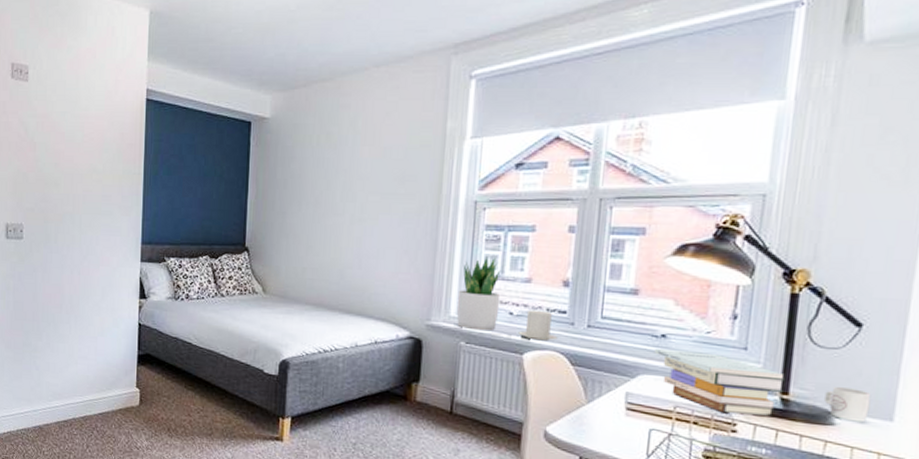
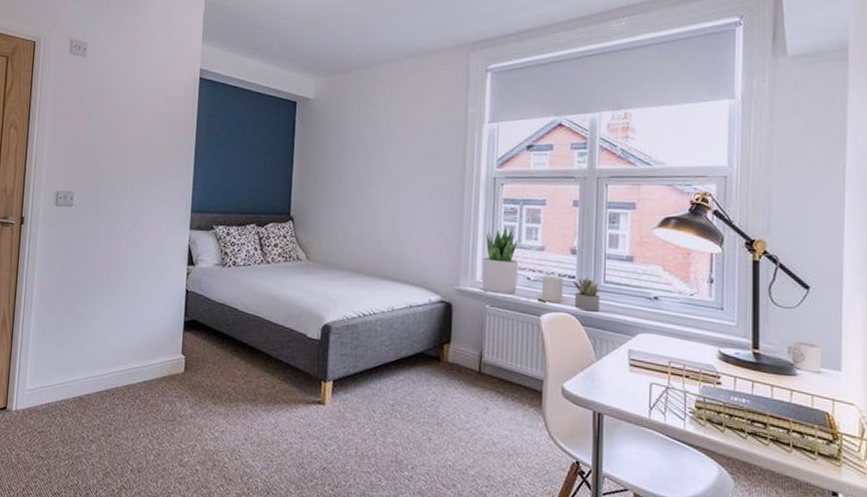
succulent plant: none [563,311,598,350] -> present [572,276,602,312]
books: present [653,349,784,418] -> none [649,310,754,370]

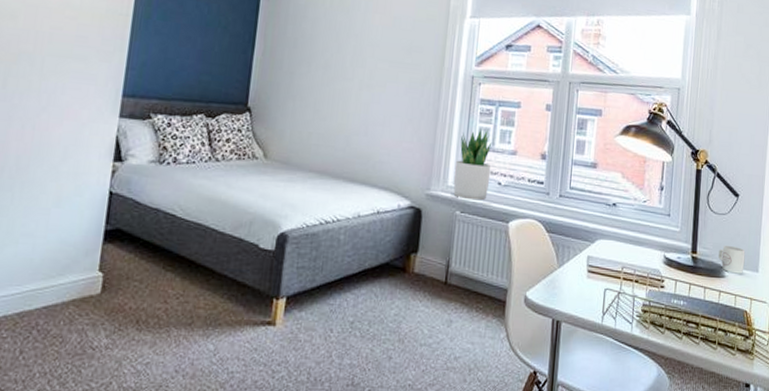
candle: present [535,275,569,304] -> none [505,180,537,210]
succulent plant: present [572,276,602,312] -> none [541,182,568,218]

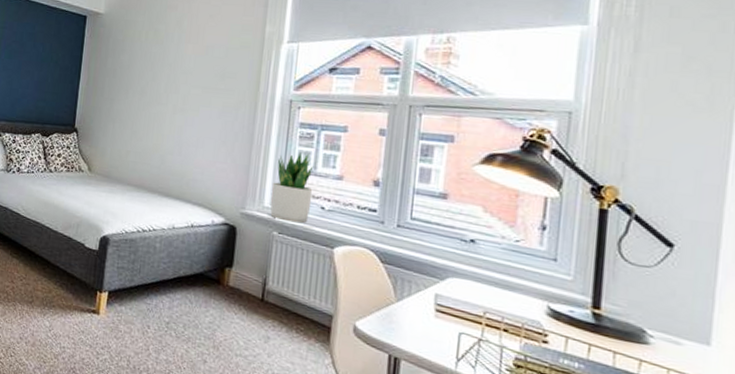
mug: present [718,245,745,274] -> none [638,304,686,344]

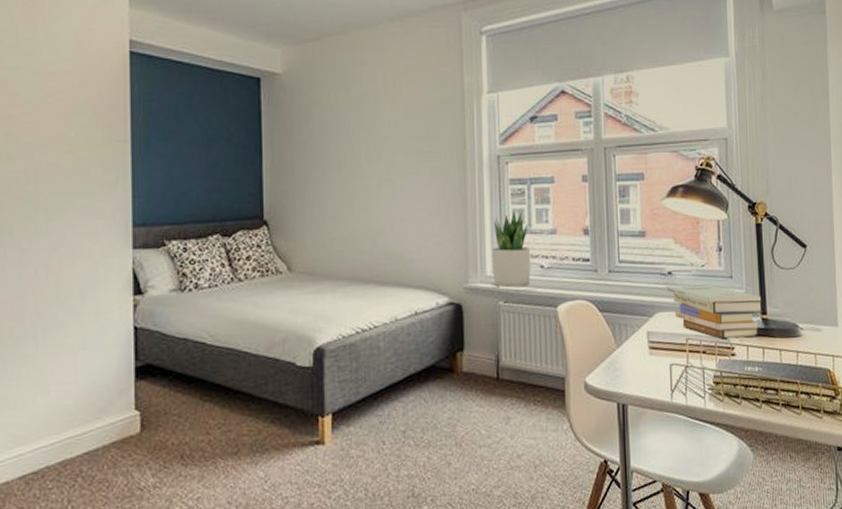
books: none [462,253,595,331] -> present [664,284,762,339]

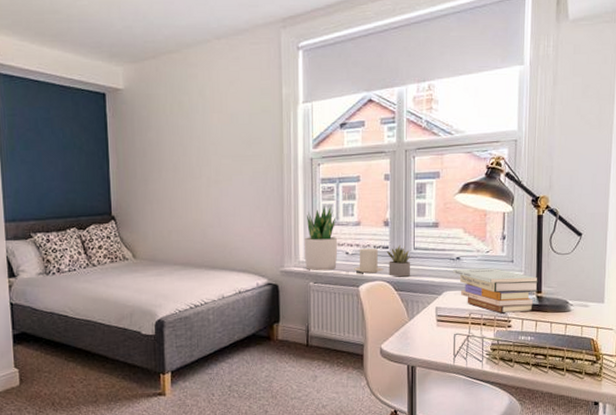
candle: none [550,260,585,292] -> present [354,248,384,274]
succulent plant: none [587,258,617,296] -> present [386,245,412,277]

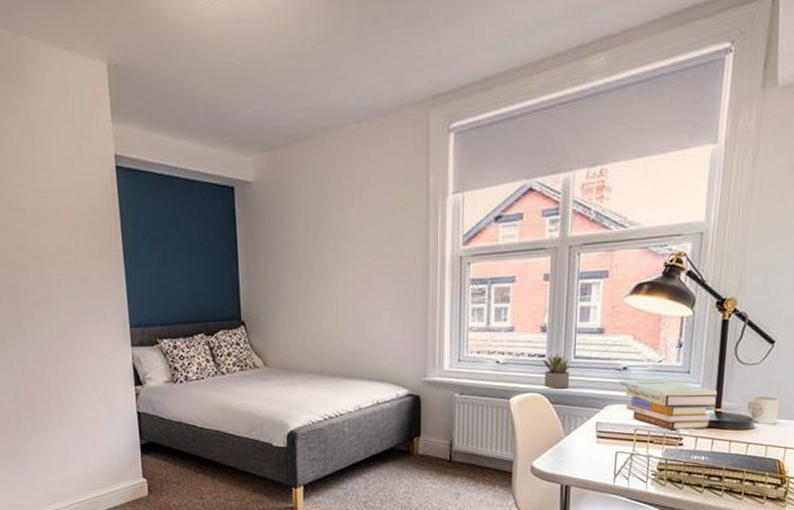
planter: present [304,206,338,271] -> none [449,310,488,382]
candle: present [354,248,384,274] -> none [505,356,539,385]
mug: none [563,281,590,307] -> present [747,395,780,424]

